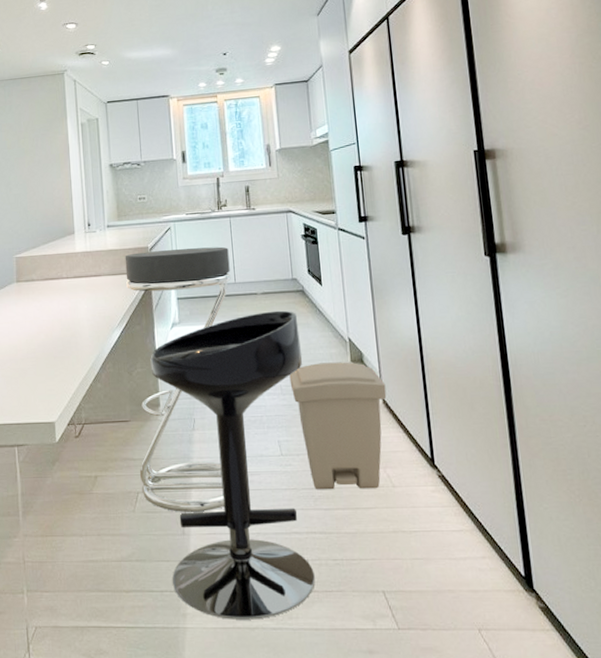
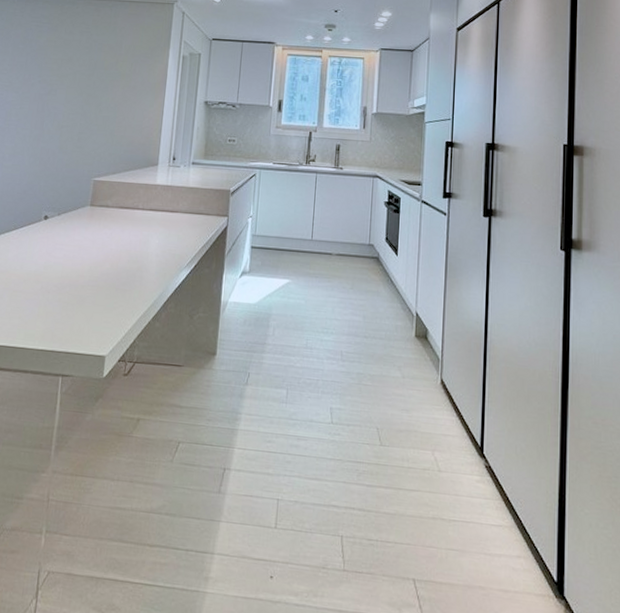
bar stool: present [125,246,231,512] -> none [183,194,310,472]
bar stool: present [150,310,315,620] -> none [200,273,369,593]
trash can: present [289,362,387,490] -> none [351,333,446,471]

